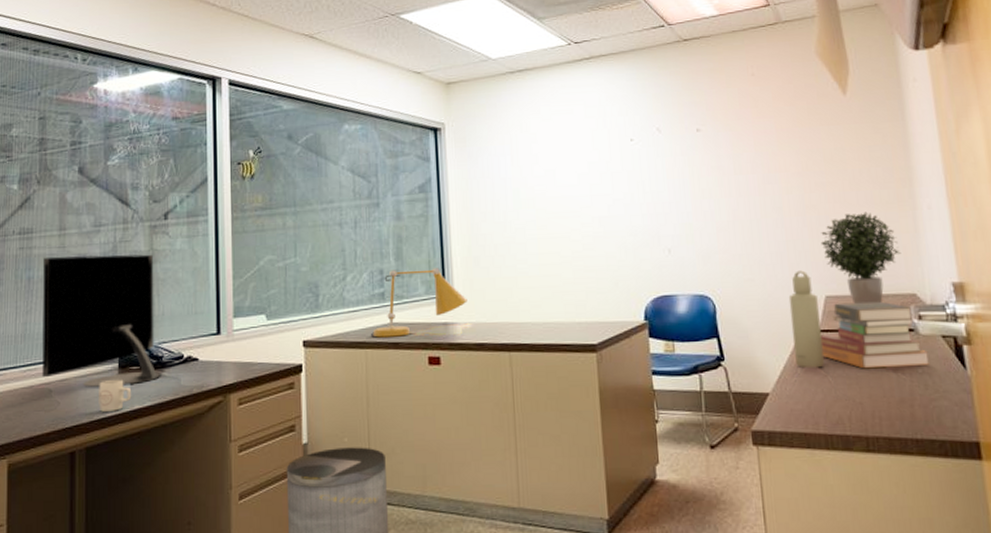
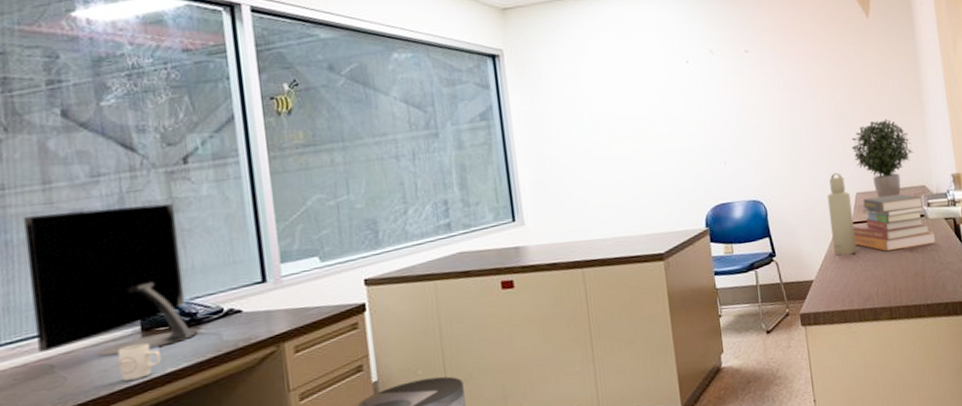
table lamp: present [370,268,468,338] -> none [438,194,538,269]

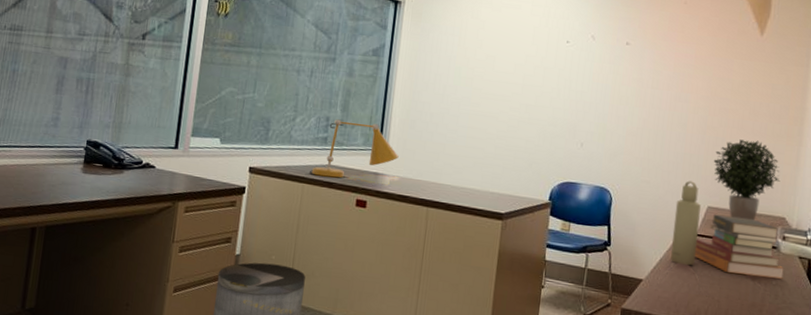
monitor: present [24,203,197,357] -> none [15,54,127,179]
mug: present [117,342,163,381] -> none [62,171,93,200]
table lamp: none [438,194,538,269] -> present [309,119,399,178]

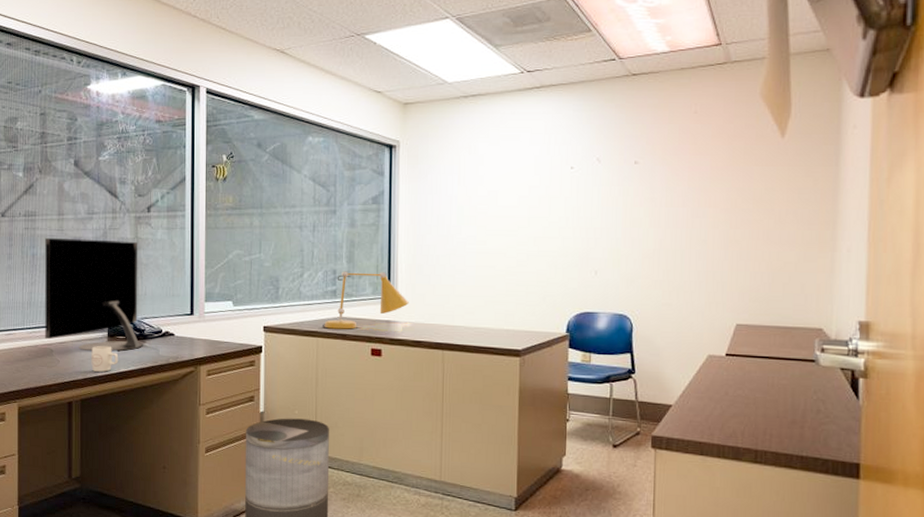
monitor: none [15,54,127,179] -> present [45,237,143,352]
mug: none [62,171,93,200] -> present [91,345,119,372]
bottle: present [670,181,701,266] -> none [699,299,729,387]
books: present [694,214,784,279] -> none [725,331,826,393]
potted plant: present [713,139,781,220] -> none [739,250,815,334]

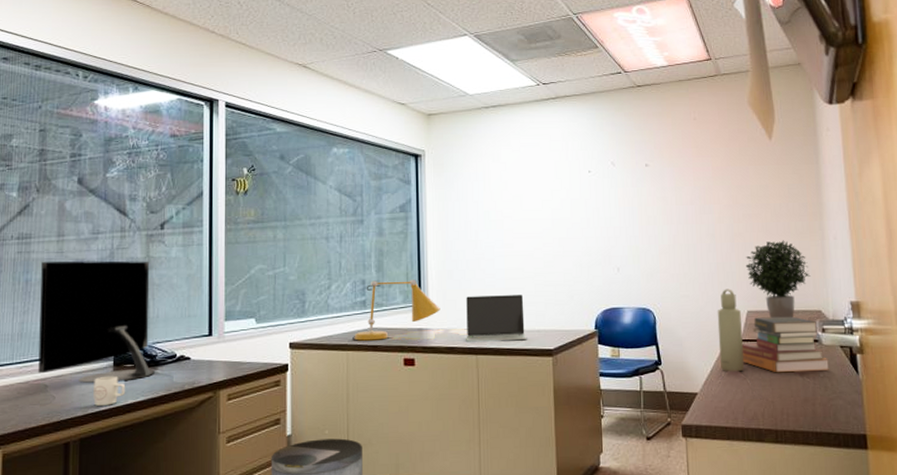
laptop: none [433,292,495,339] -> present [466,295,527,342]
bottle: none [699,299,729,387] -> present [717,289,744,372]
books: none [725,331,826,393] -> present [741,316,830,373]
potted plant: none [739,250,815,334] -> present [745,240,811,318]

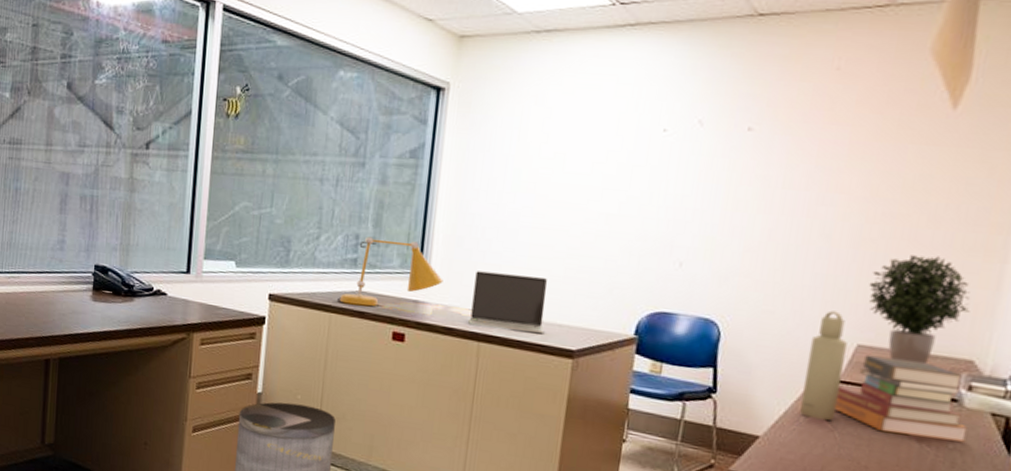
monitor: present [38,260,155,384] -> none [24,170,132,308]
mug: present [93,375,126,406] -> none [73,299,104,330]

